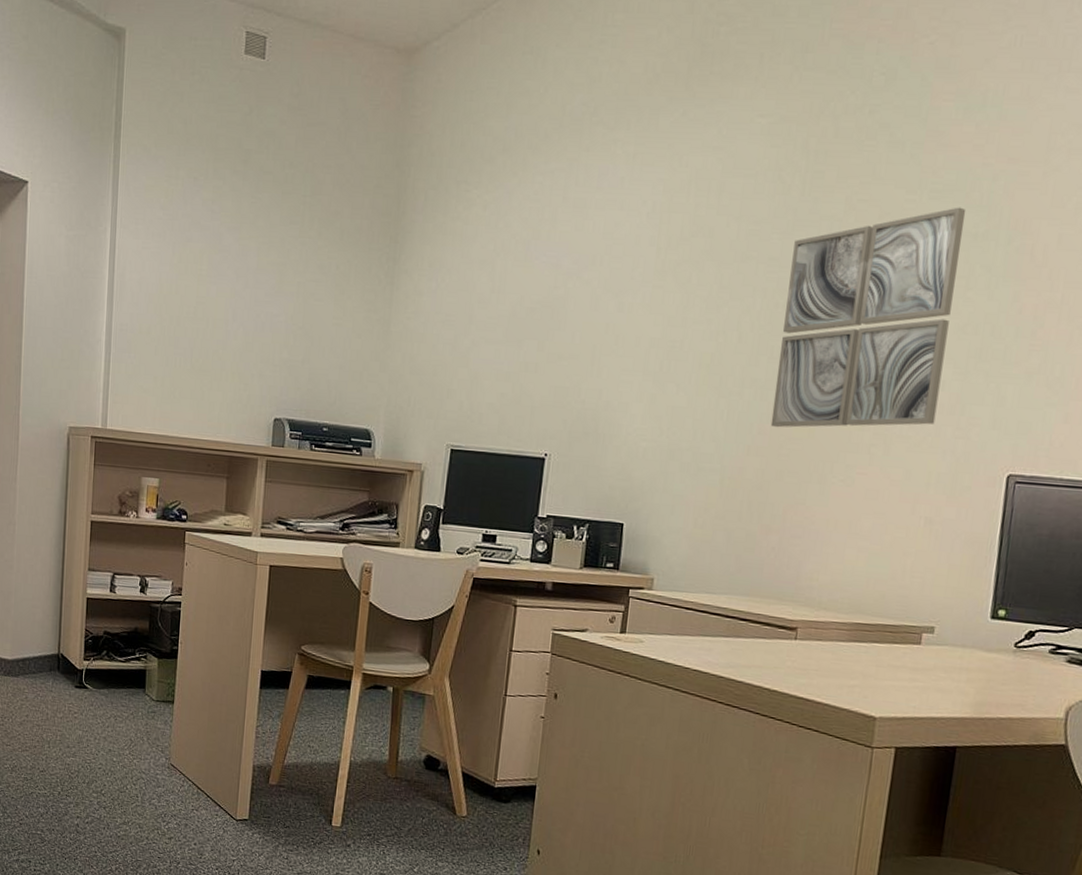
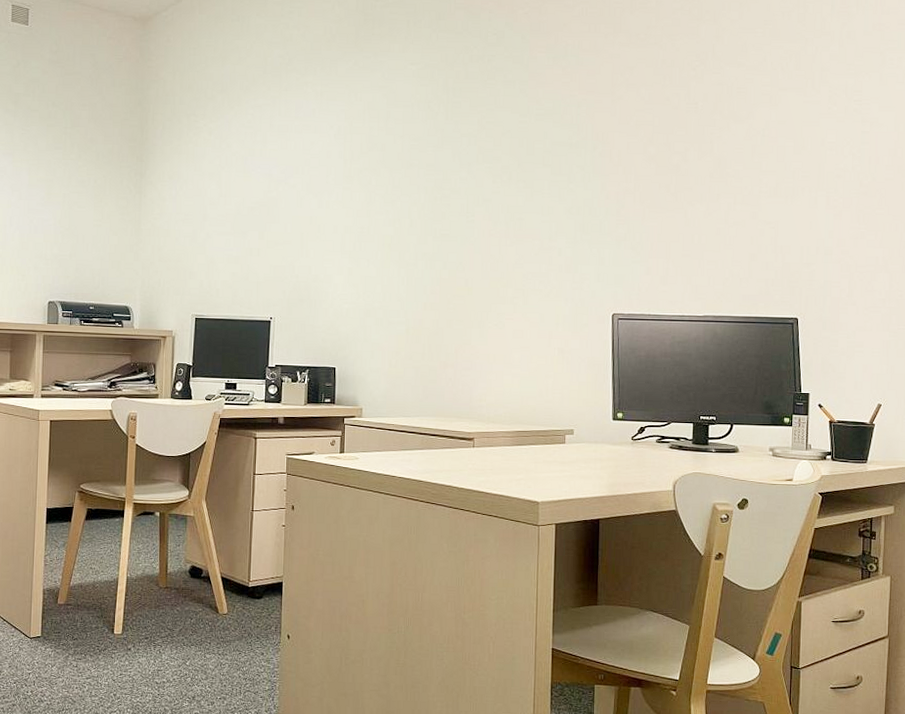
wall art: present [770,207,966,428] -> none [439,125,562,288]

